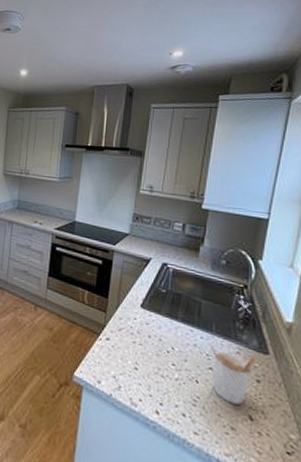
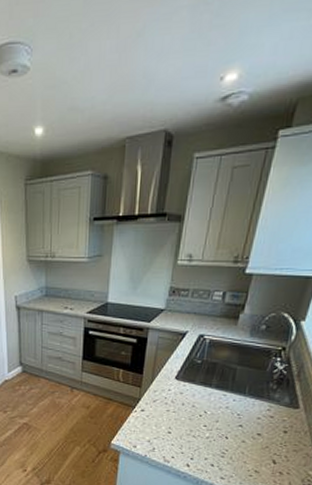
utensil holder: present [209,343,258,405] -> none [240,404,288,453]

